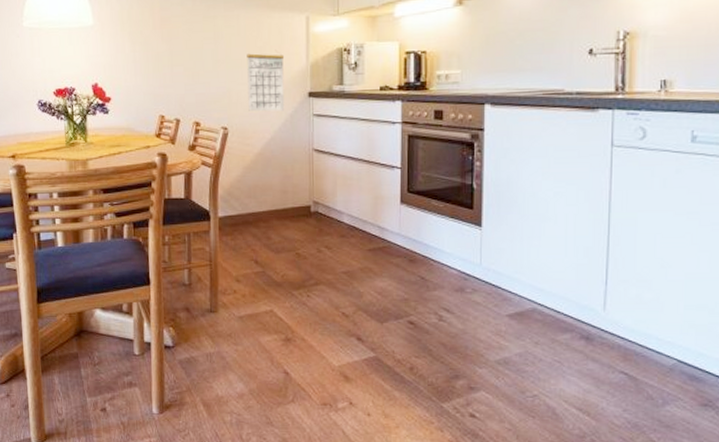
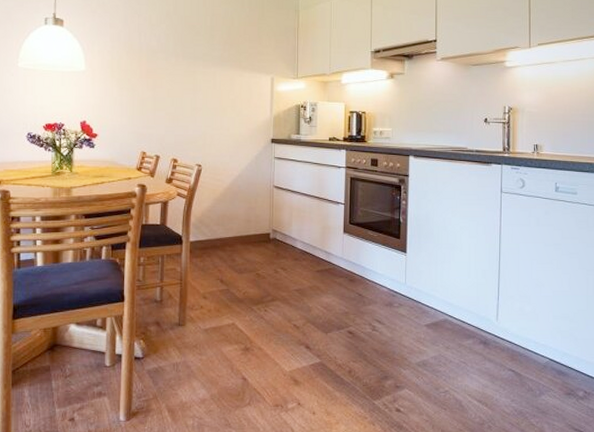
calendar: present [247,53,285,112] -> none [220,104,252,153]

